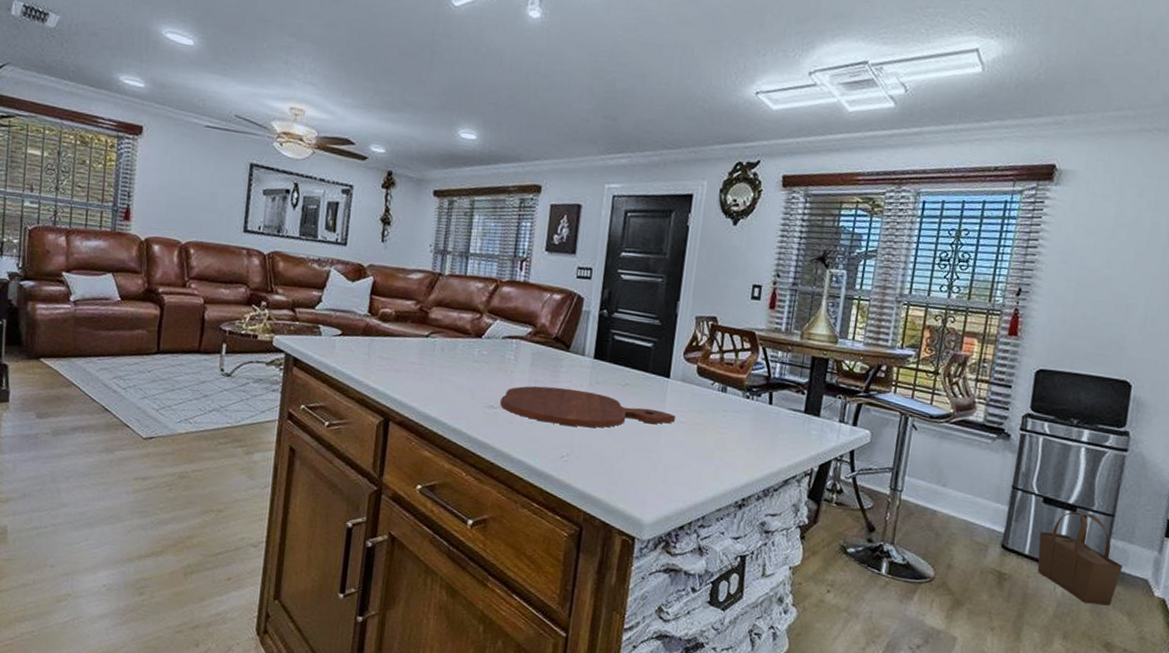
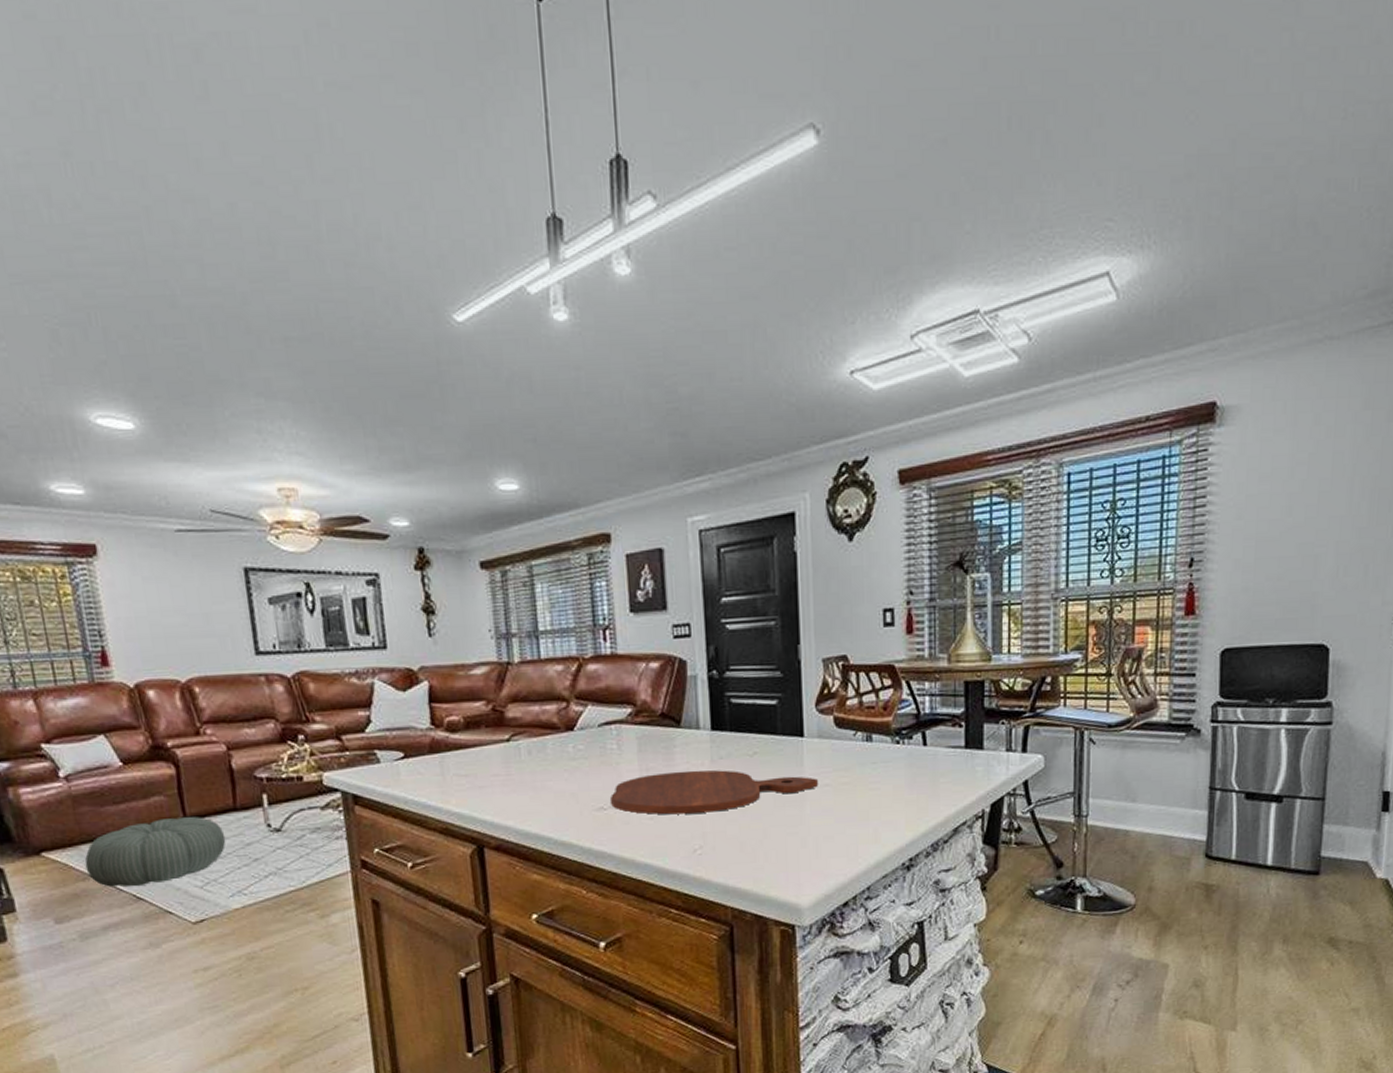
pouf: none [71,348,186,401] -> present [84,816,226,887]
shopping bag: present [1037,511,1123,606] -> none [1245,801,1339,900]

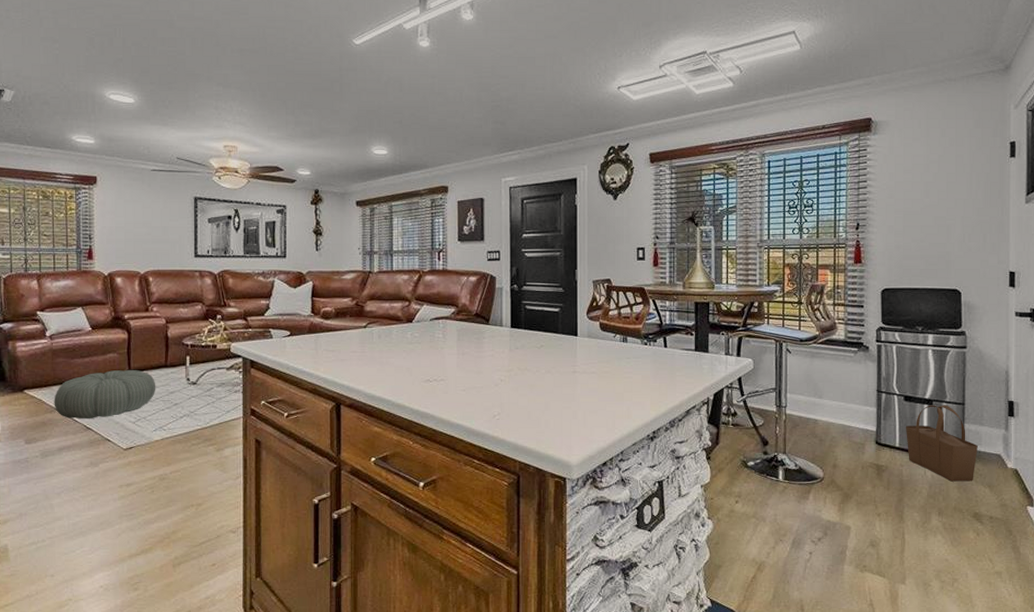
cutting board: present [609,770,818,815] -> none [434,356,587,388]
shopping bag: none [1245,801,1339,900] -> present [905,405,978,482]

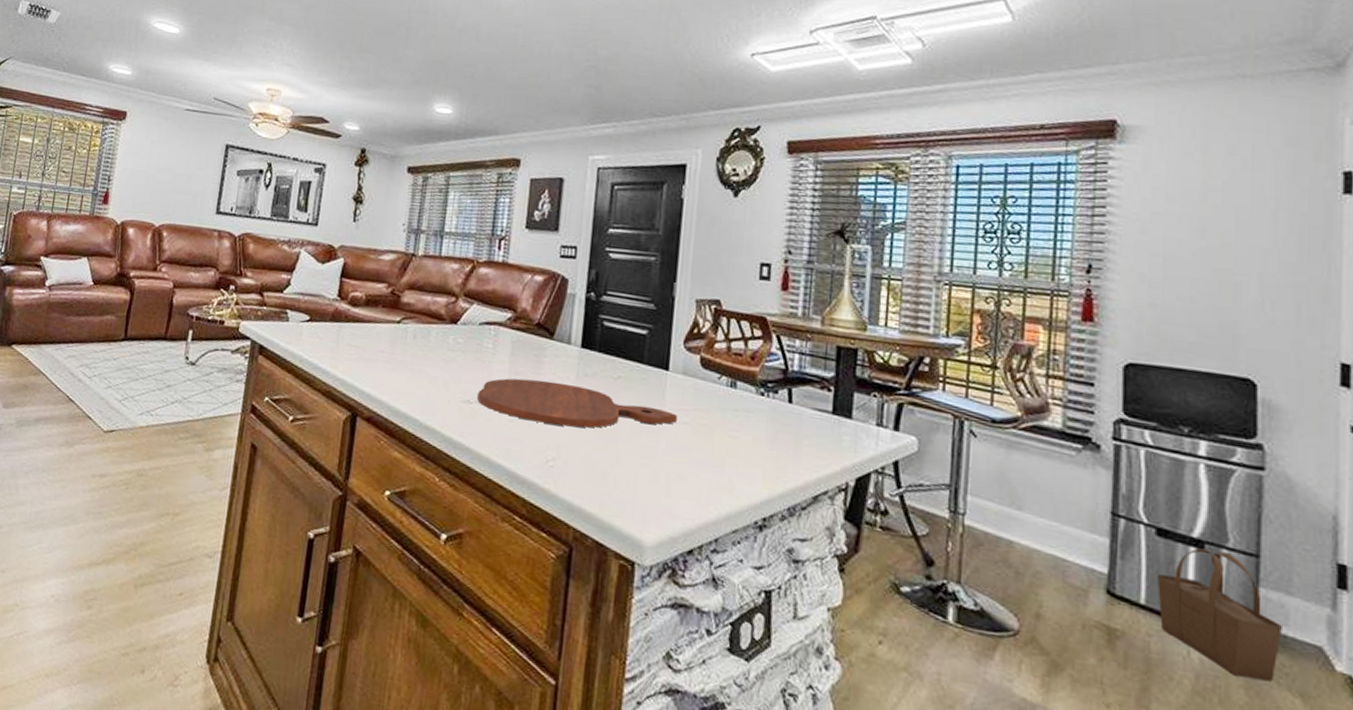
pouf: present [54,369,156,420] -> none [39,335,151,390]
cutting board: none [434,356,587,388] -> present [476,378,677,428]

